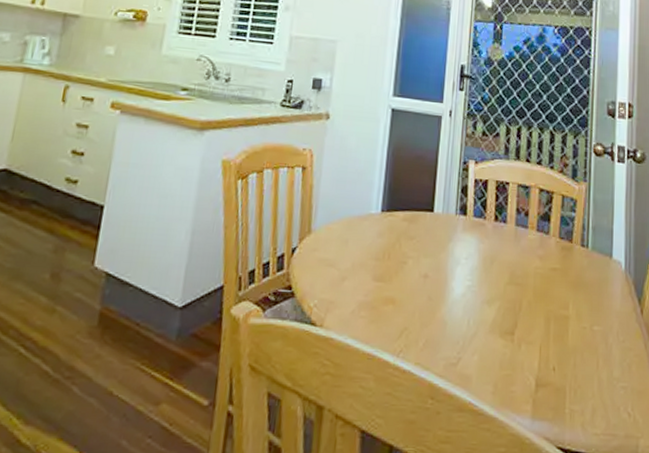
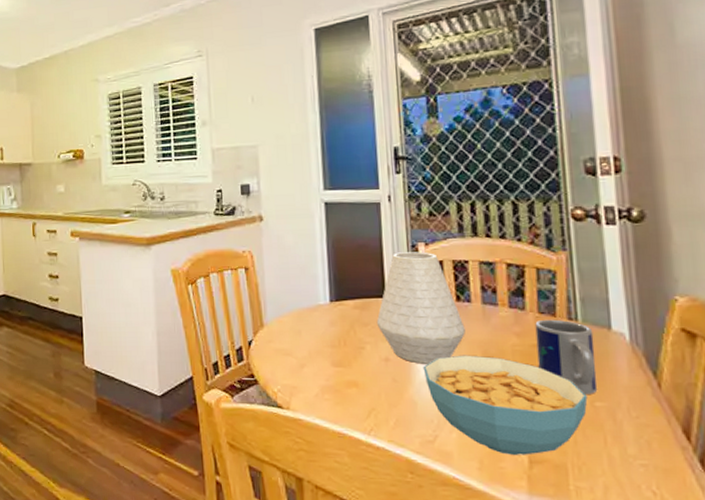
vase: none [421,167,499,283] -> present [376,252,465,364]
cereal bowl: none [457,275,588,379] -> present [423,355,588,455]
mug: none [553,244,599,320] -> present [535,319,598,396]

